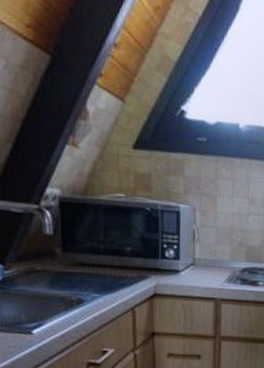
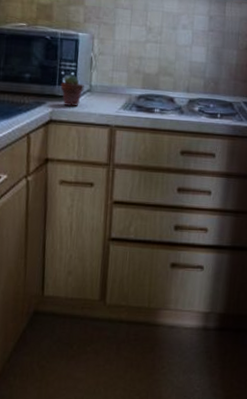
potted succulent: none [163,248,188,280] -> present [60,75,84,106]

